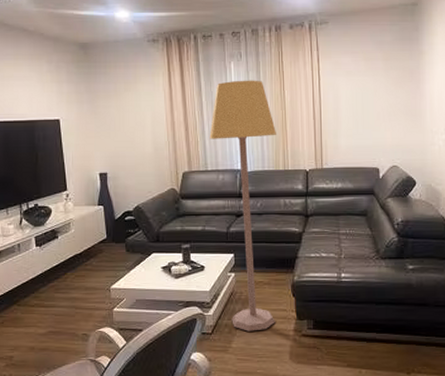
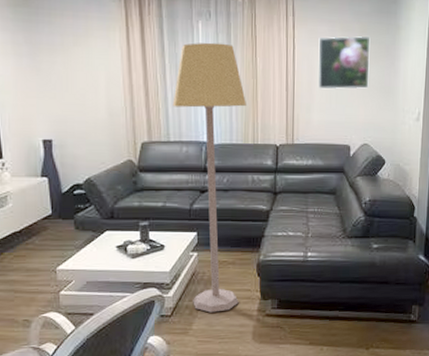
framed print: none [343,63,395,116] -> present [318,36,371,90]

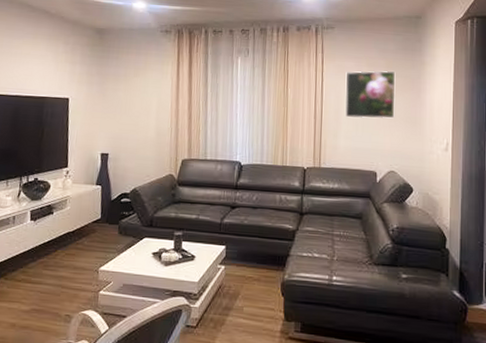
lamp: present [172,42,246,313] -> none [211,75,277,329]

